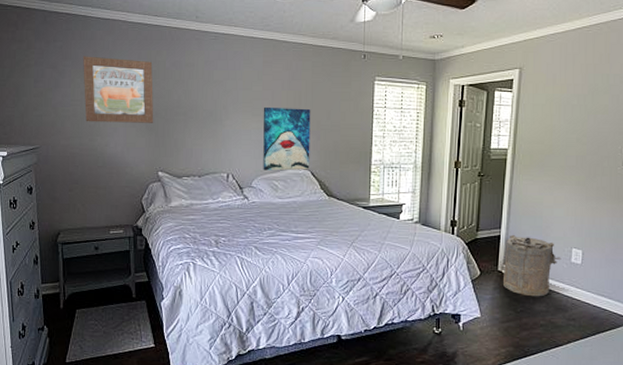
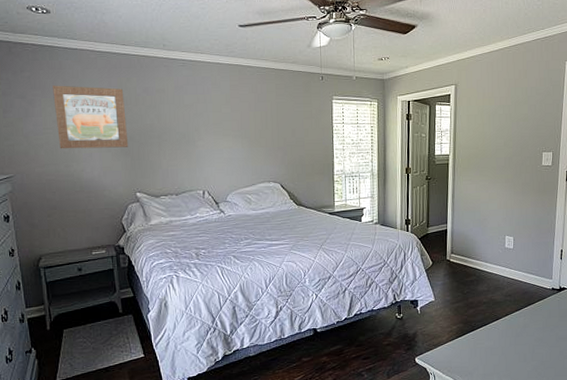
wall art: present [263,106,311,171] -> none [233,127,279,186]
laundry hamper: present [502,234,562,297] -> none [451,227,497,280]

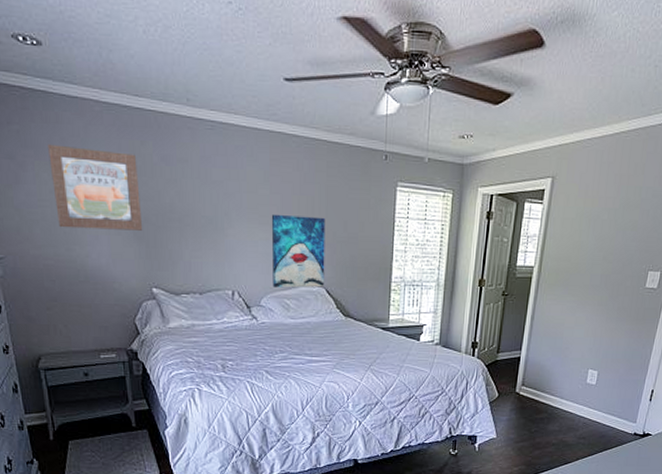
wall art: none [233,127,279,186] -> present [271,214,326,288]

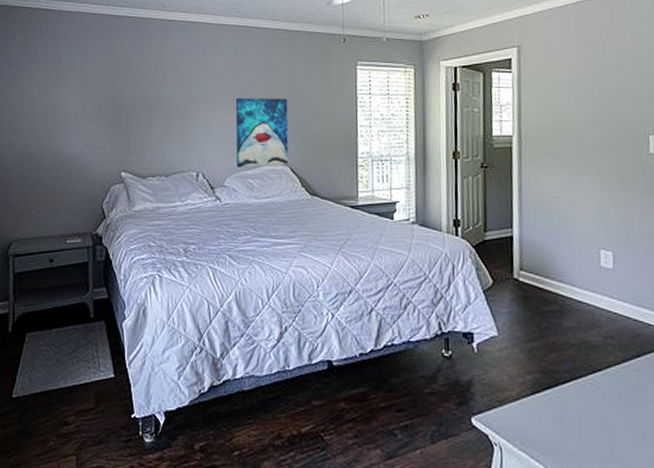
wall art: present [48,144,143,231] -> none [43,50,117,120]

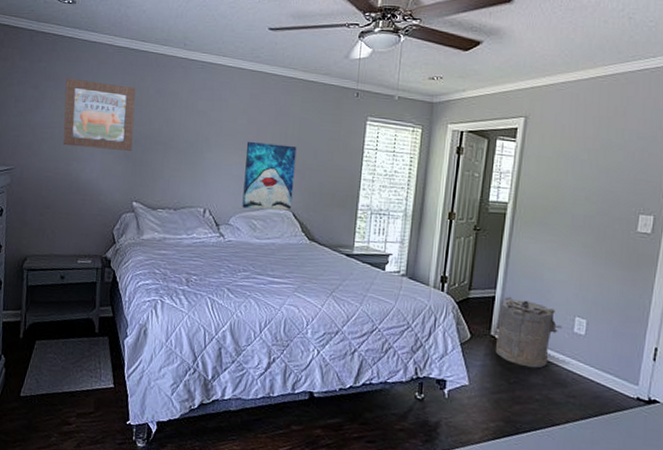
wall art: none [43,50,117,120] -> present [63,78,136,151]
laundry hamper: none [520,234,589,310] -> present [495,296,563,369]

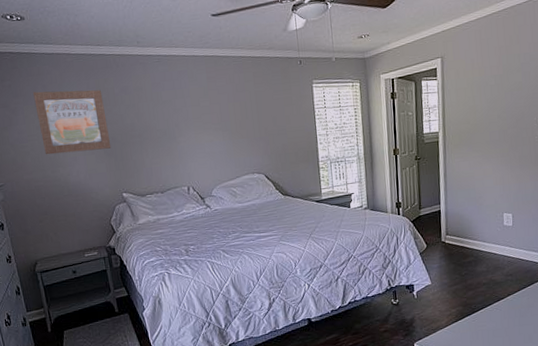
wall art: present [242,141,297,211] -> none [213,117,263,179]
laundry hamper: present [495,296,563,369] -> none [446,207,495,261]

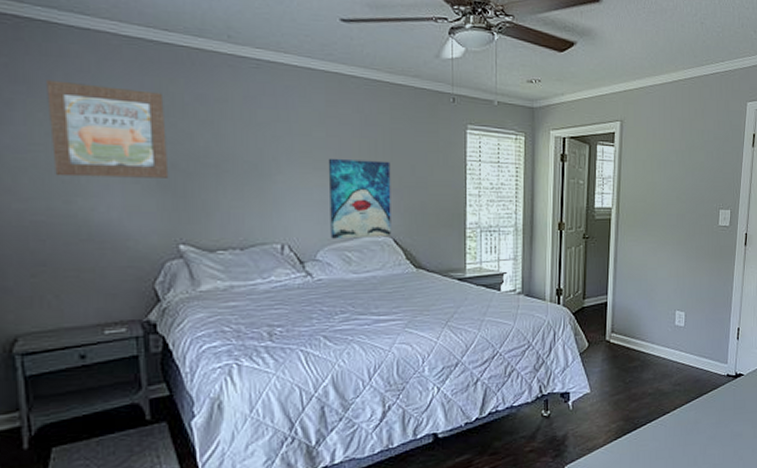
wall art: none [213,117,263,179] -> present [328,158,392,239]

